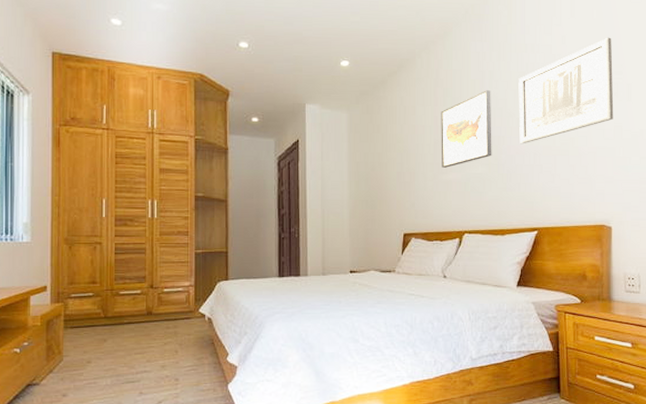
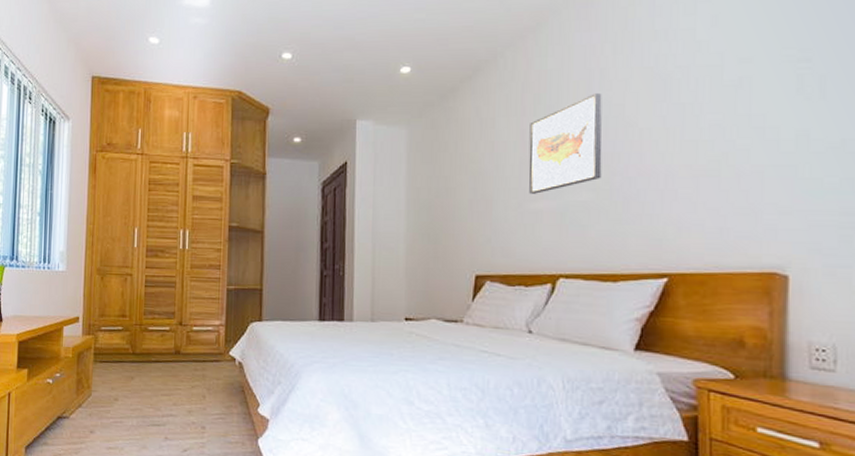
wall art: present [518,37,614,144] -> none [642,11,796,163]

